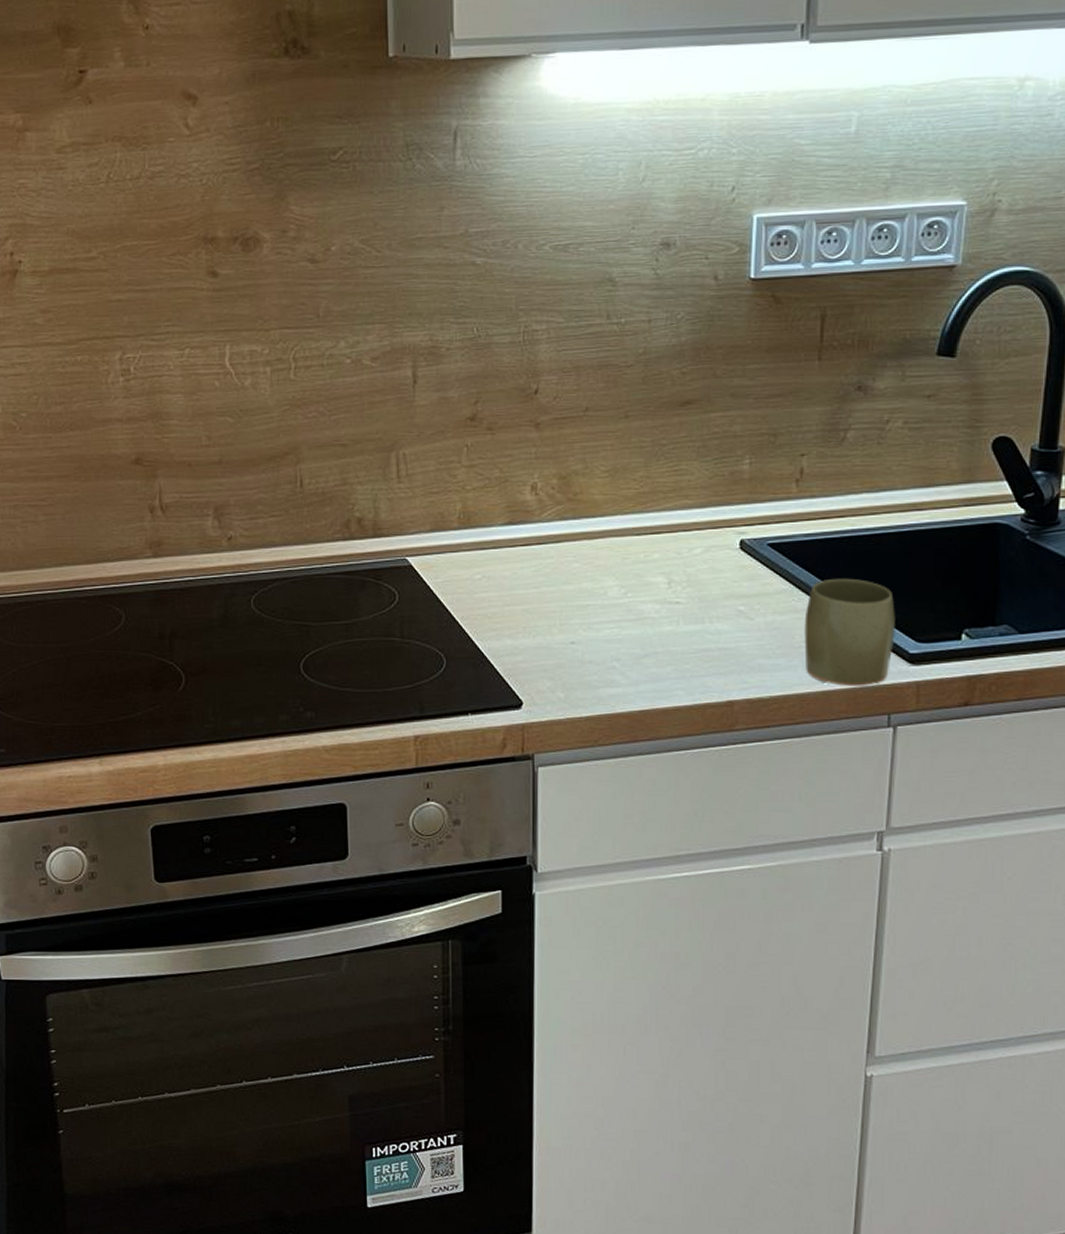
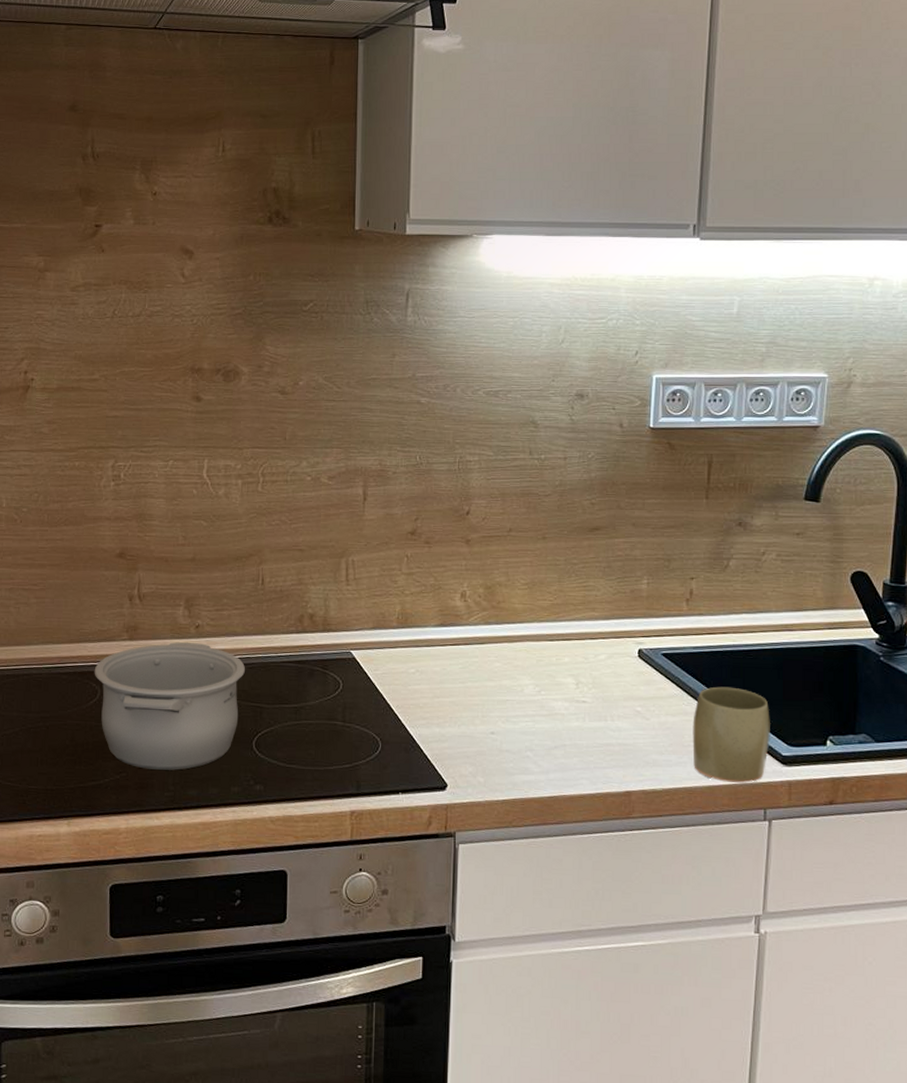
cooking pot: none [116,557,288,700] -> present [94,642,246,770]

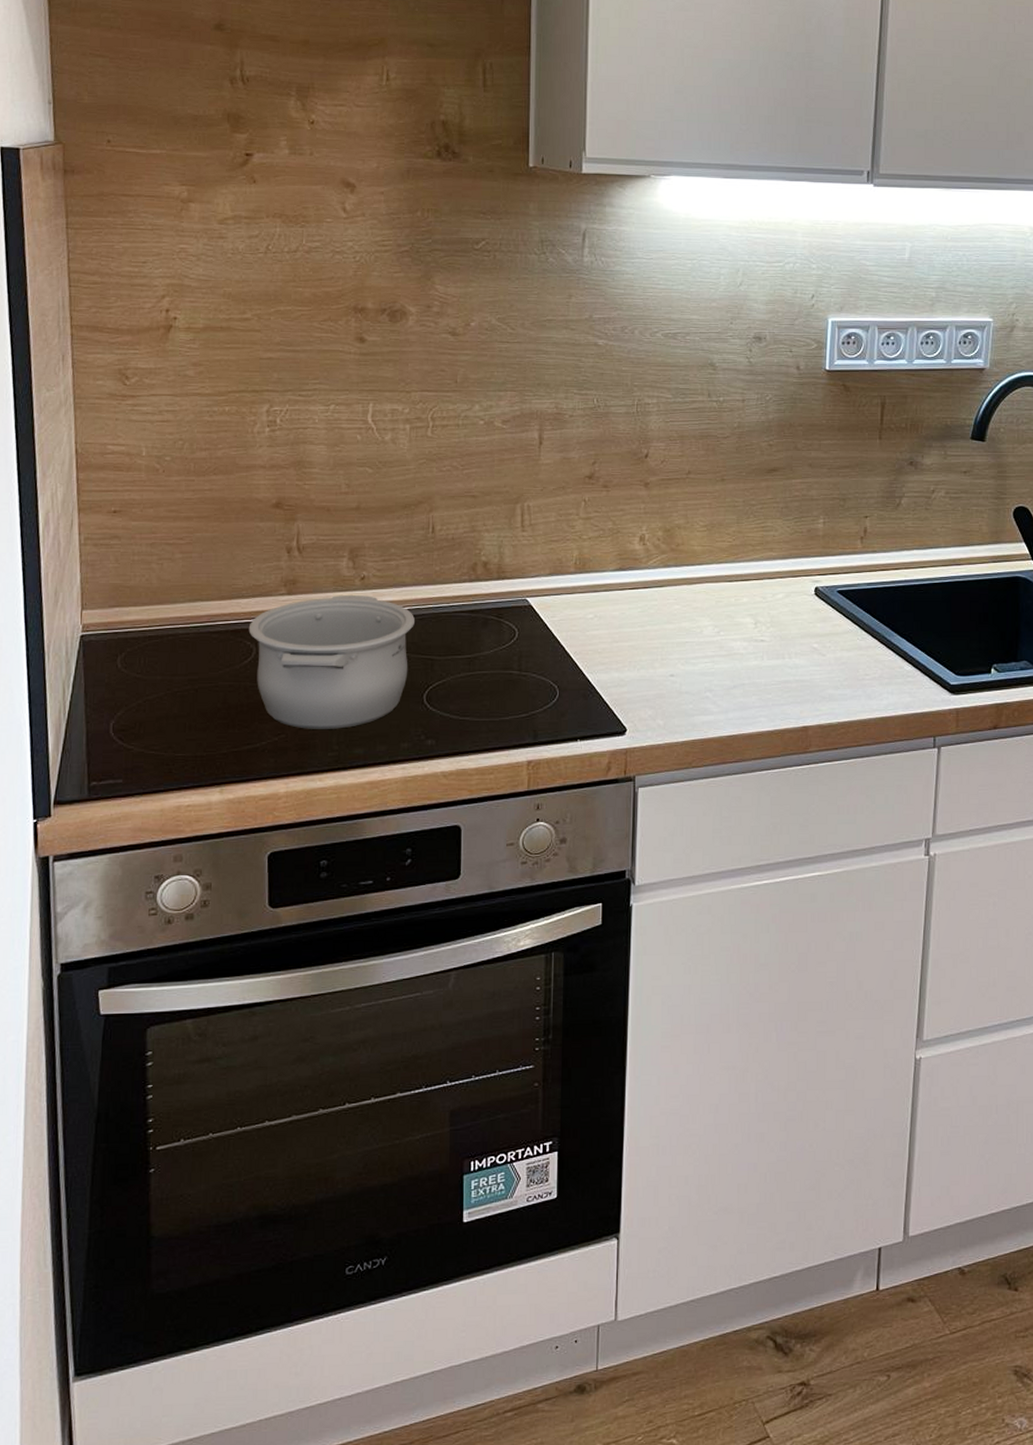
mug: present [692,686,770,783] -> none [866,621,939,713]

